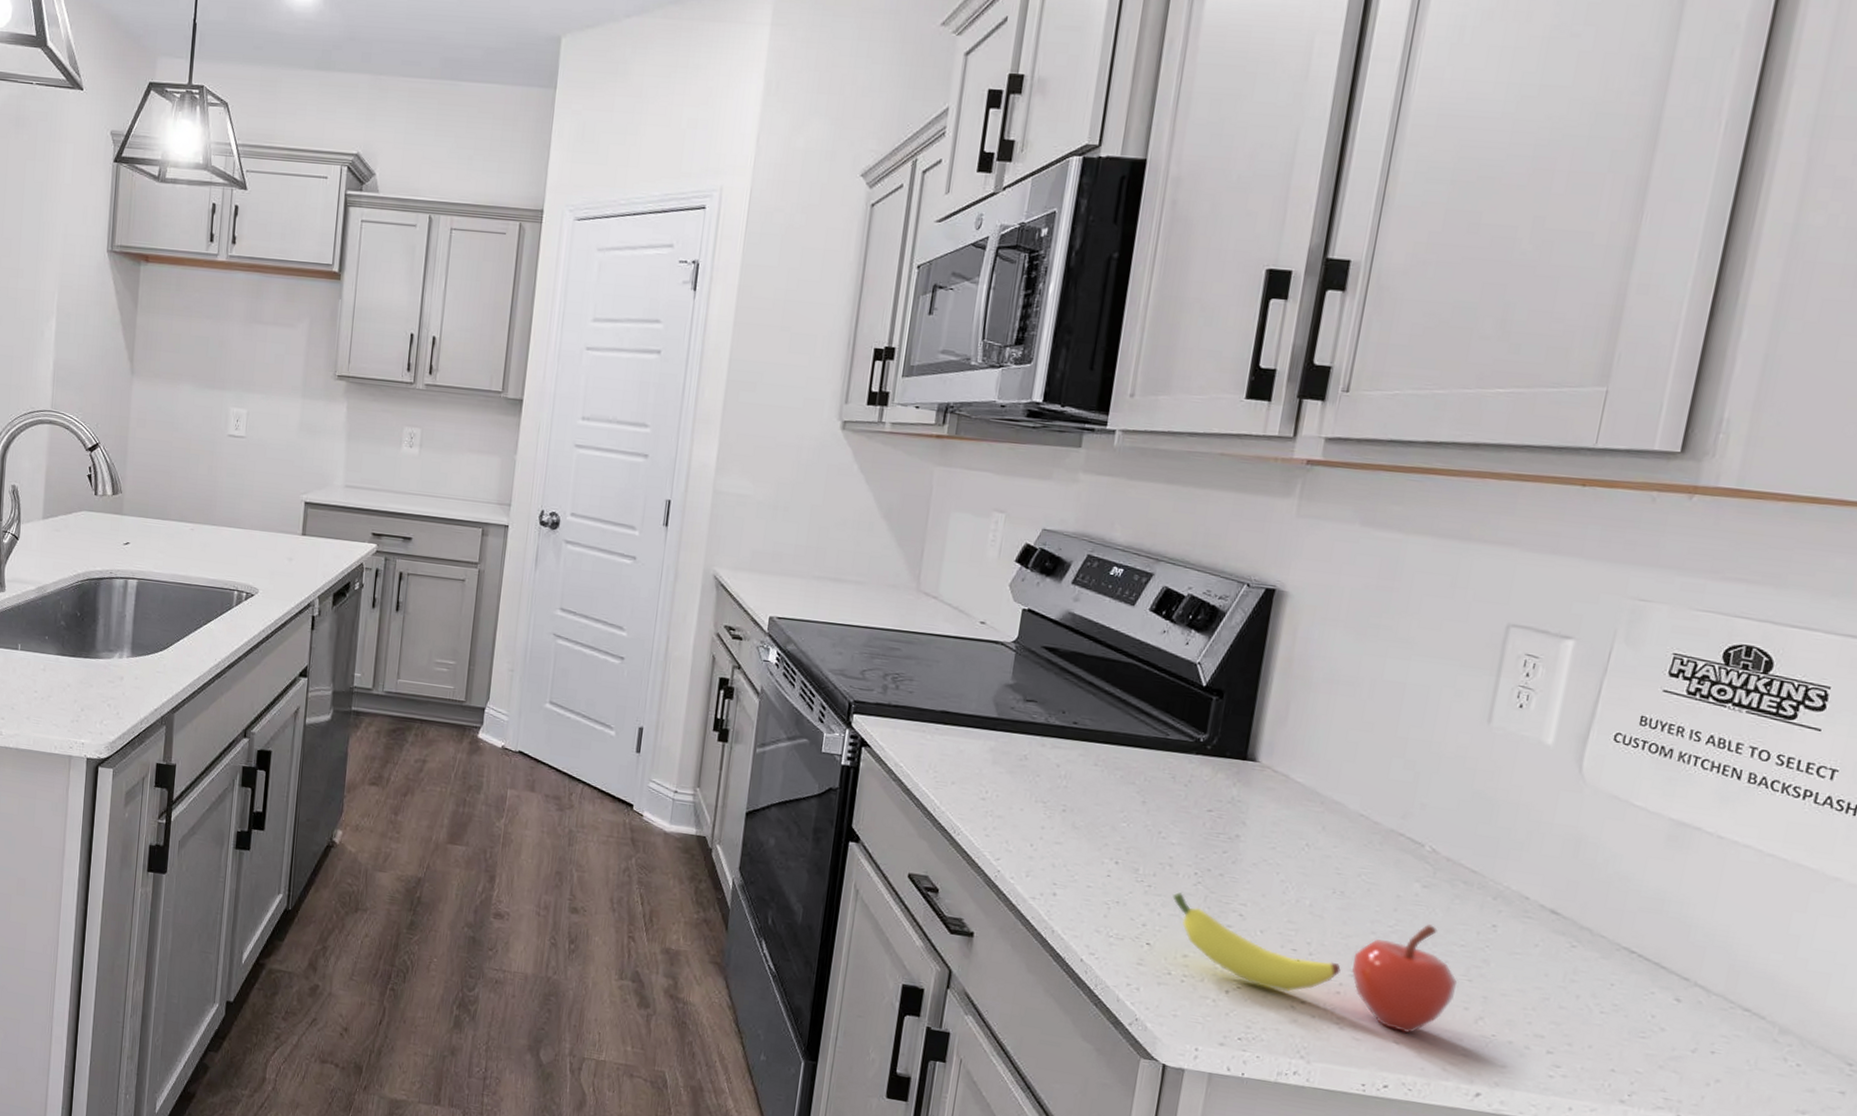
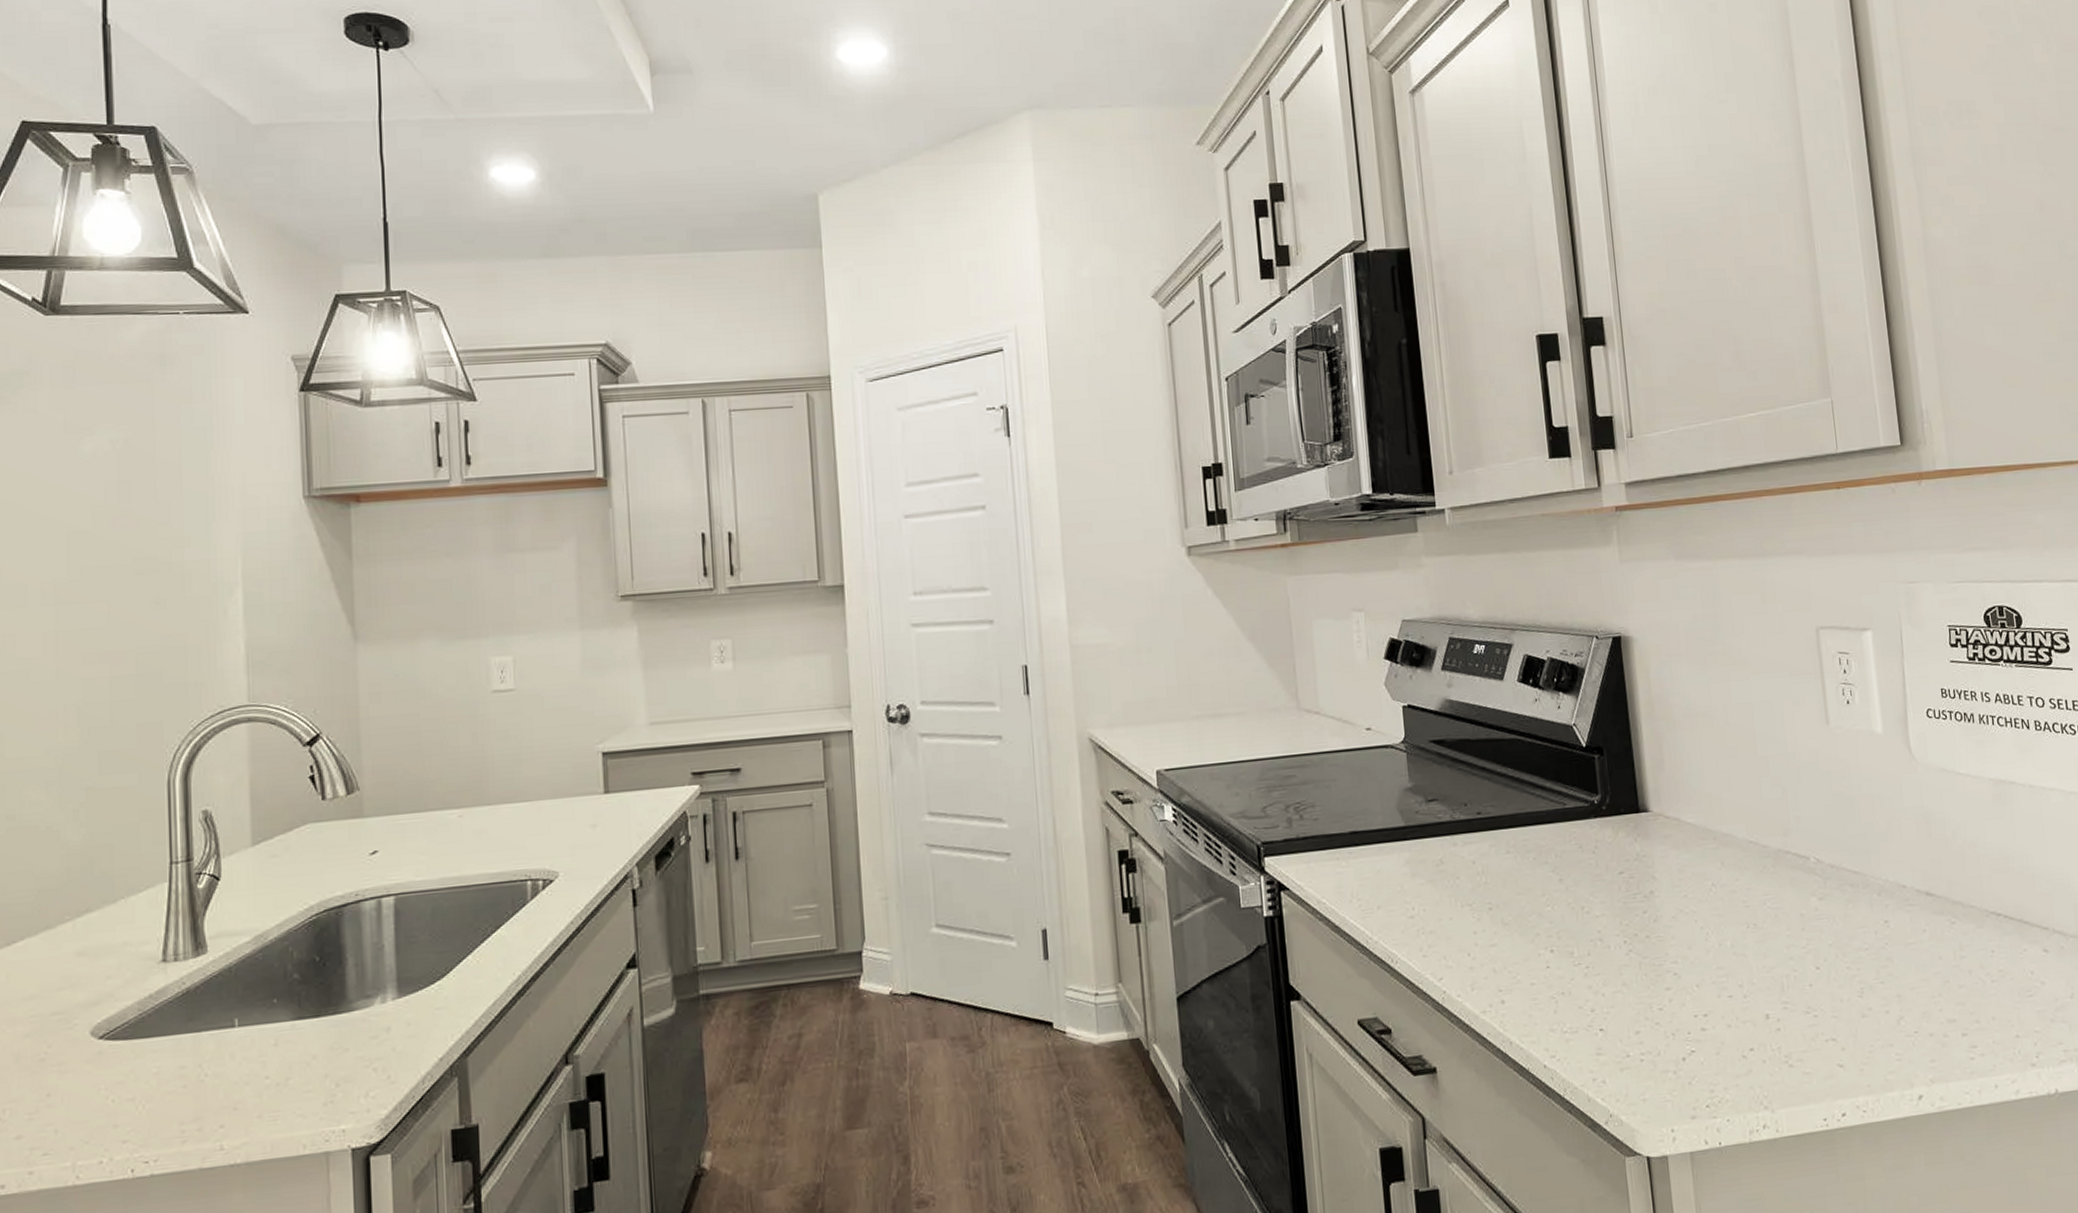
fruit: present [1172,892,1457,1033] -> none [1611,936,1874,1054]

